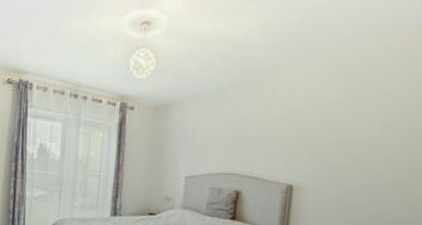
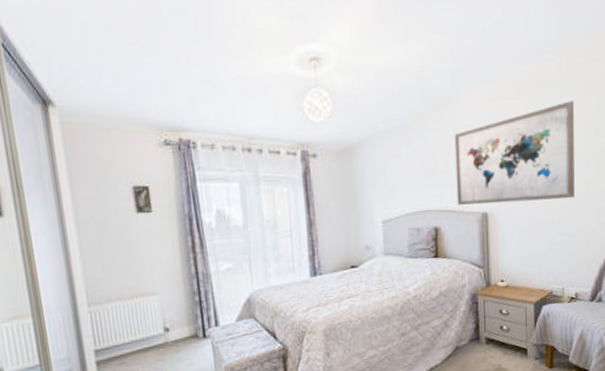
wall art: none [262,86,405,186] -> present [454,101,574,205]

